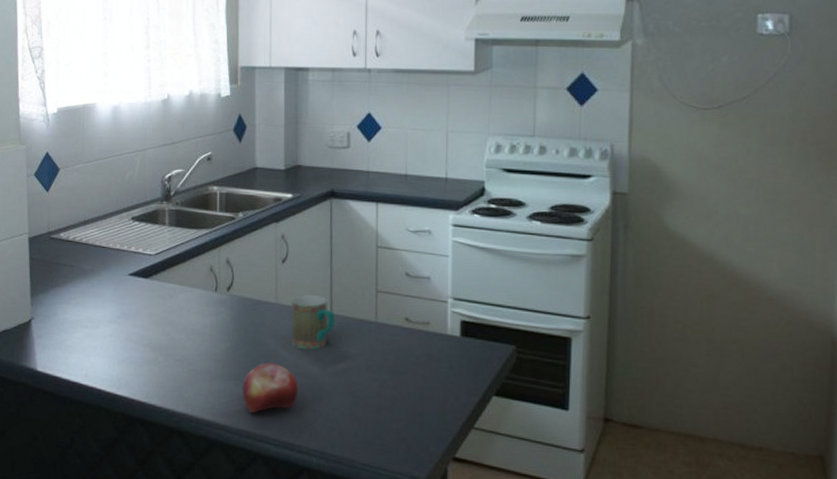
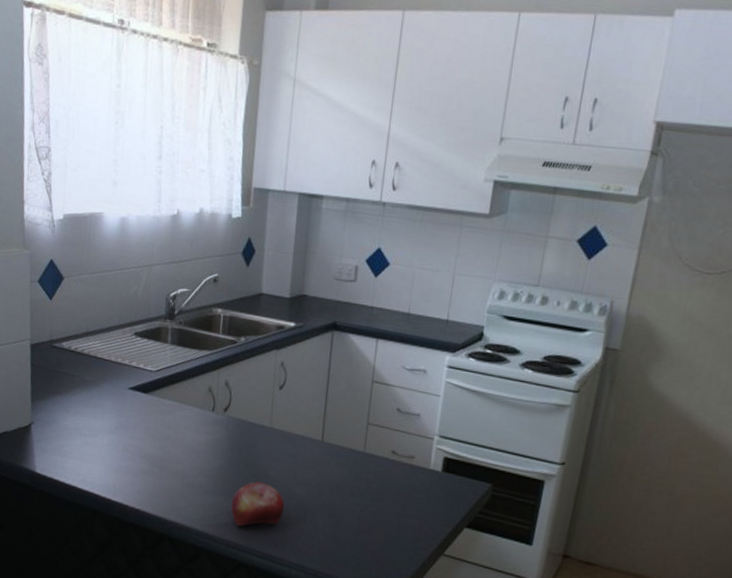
mug: present [291,295,335,350] -> none [282,421,326,473]

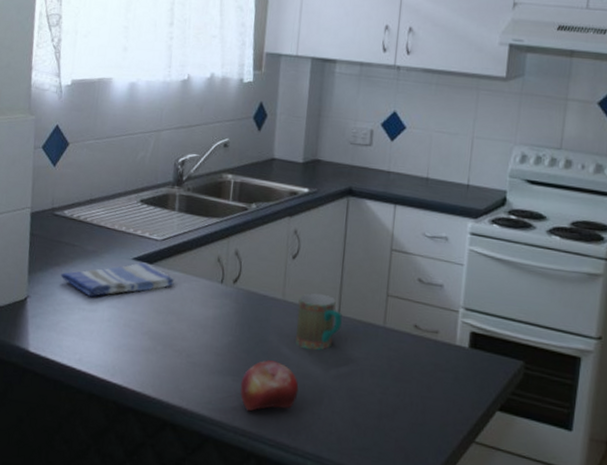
dish towel: none [62,391,169,424] -> present [60,262,175,298]
mug: none [282,421,326,473] -> present [295,293,342,351]

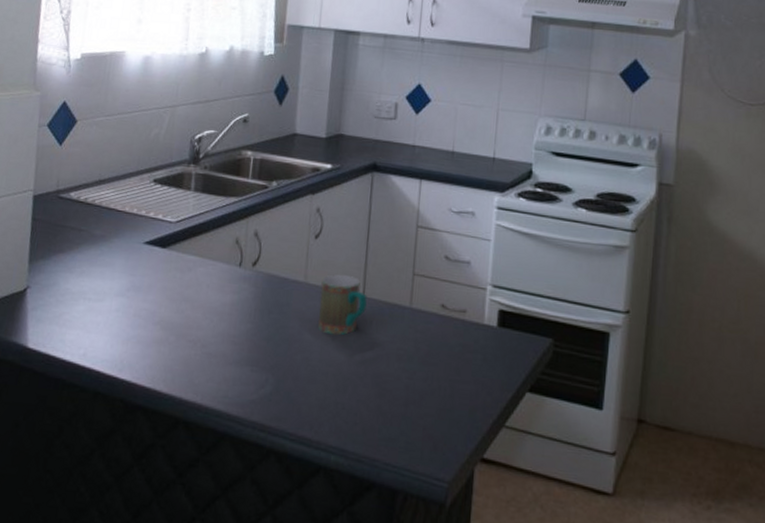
dish towel: present [60,262,175,298] -> none [65,246,190,286]
fruit: present [240,360,299,412] -> none [259,347,322,404]

